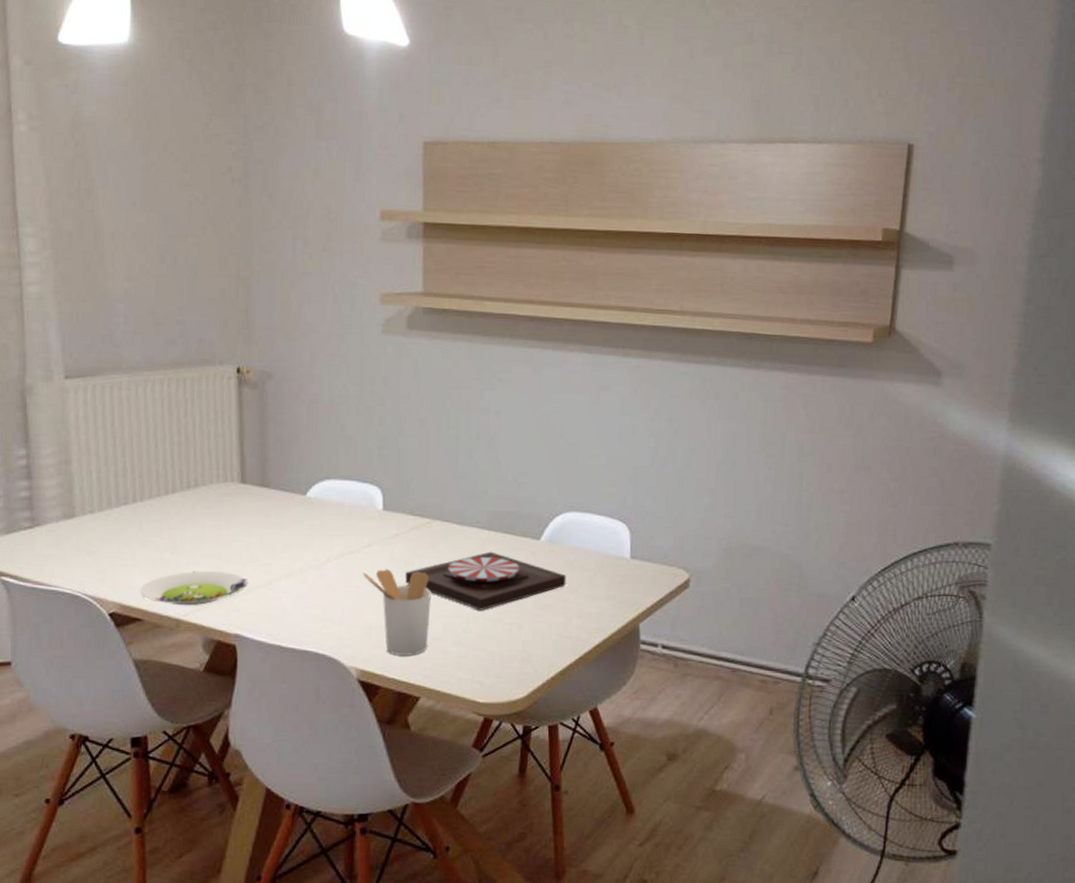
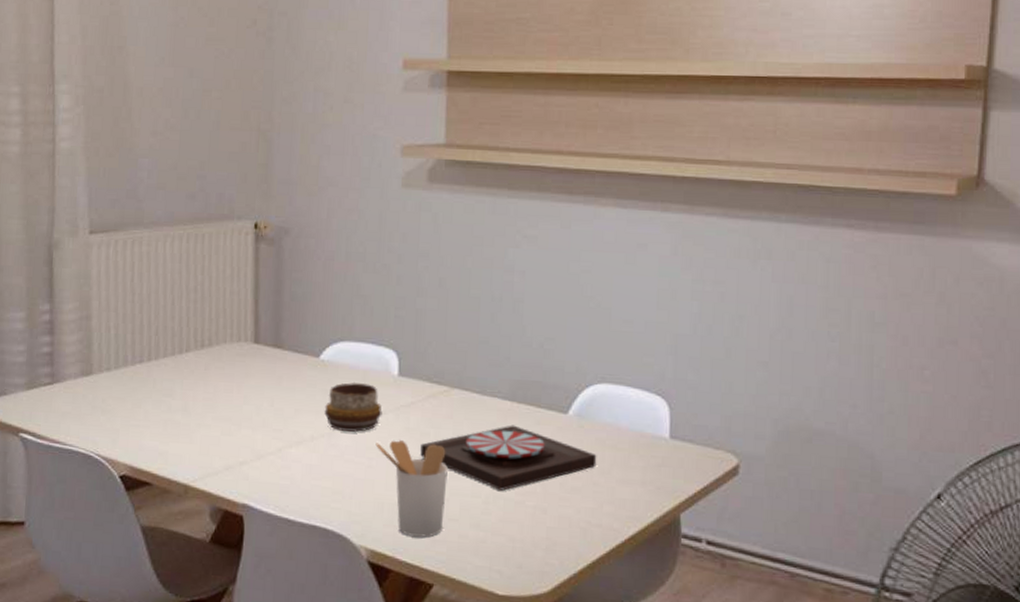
salad plate: present [140,571,249,606] -> none [151,434,258,472]
decorative bowl: none [312,517,369,563] -> present [324,381,382,432]

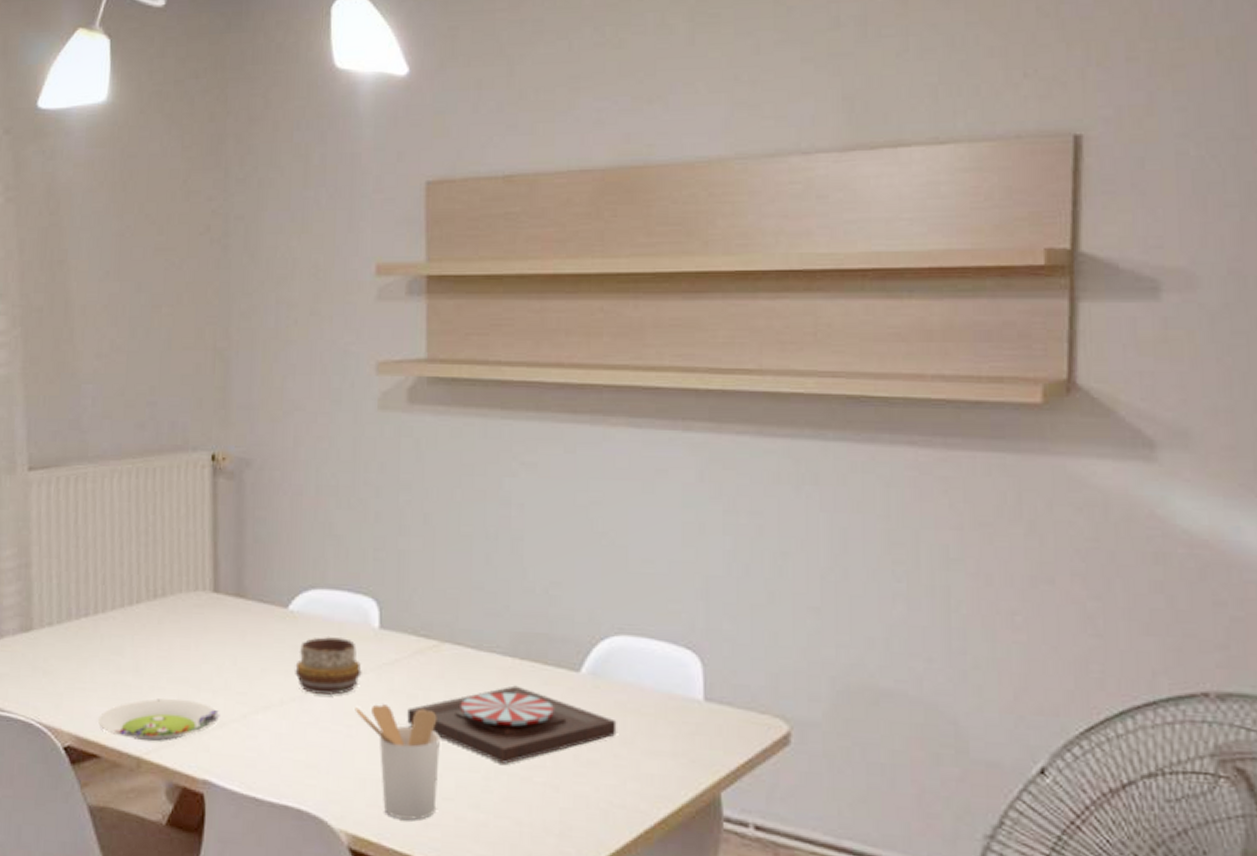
salad plate: none [151,434,258,472] -> present [98,698,220,742]

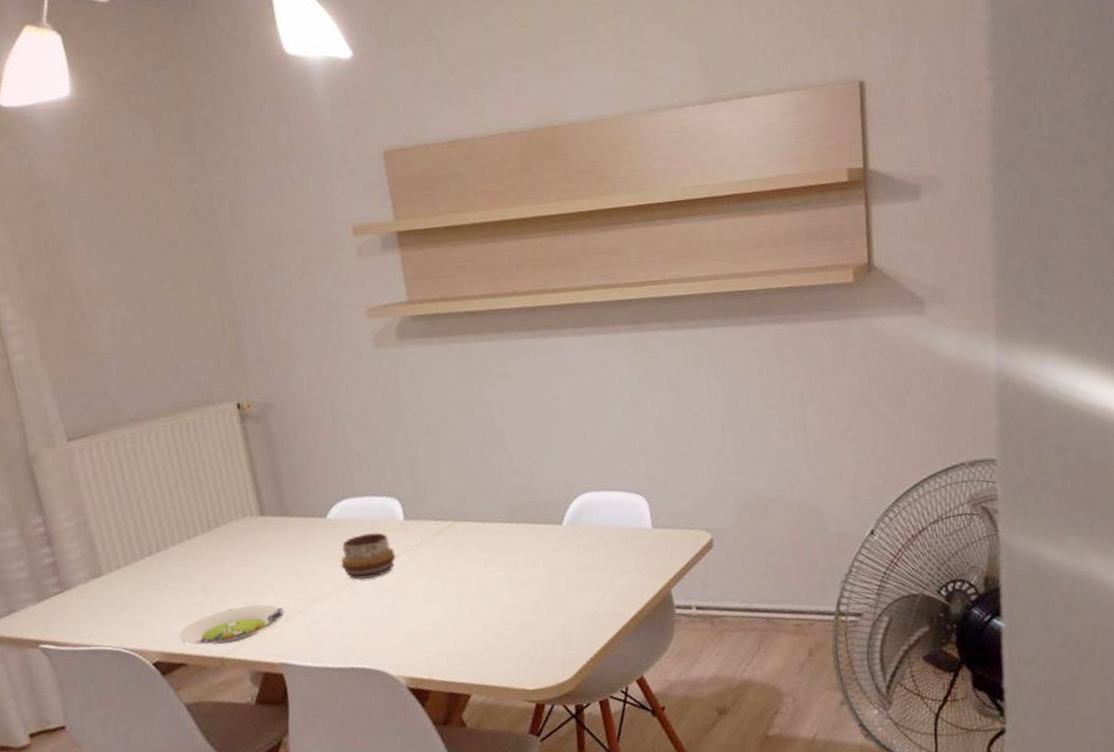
utensil holder: present [355,704,440,820] -> none [395,574,470,659]
plate: present [407,685,617,764] -> none [436,543,595,602]

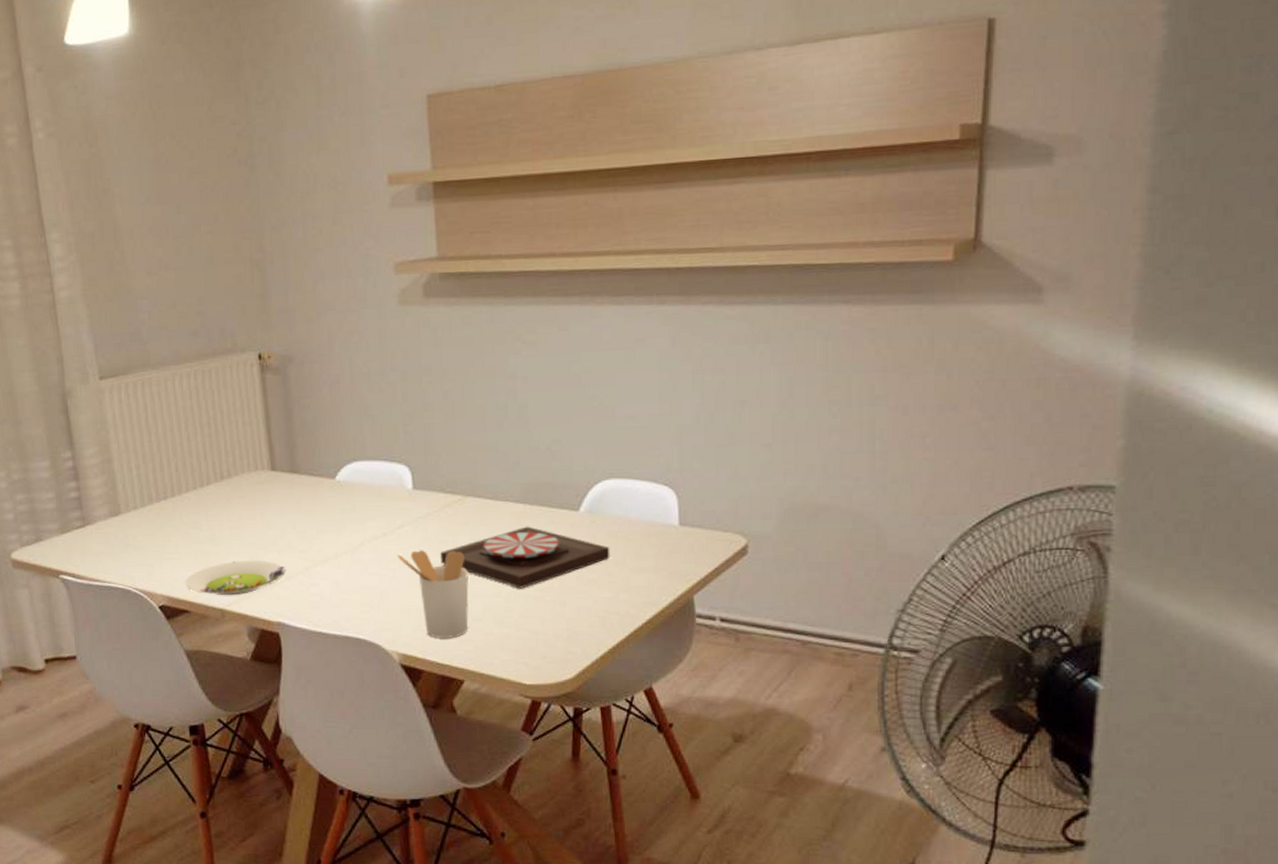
decorative bowl: present [340,532,396,580] -> none [345,499,401,546]
utensil holder: none [395,574,470,659] -> present [397,550,469,639]
plate: none [436,543,595,602] -> present [440,526,610,589]

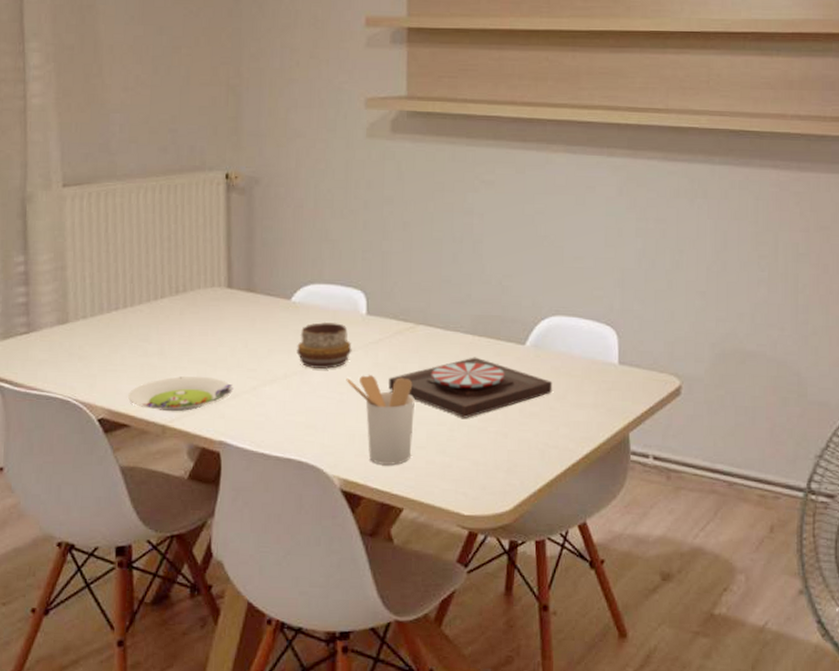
decorative bowl: none [345,499,401,546] -> present [297,321,352,369]

